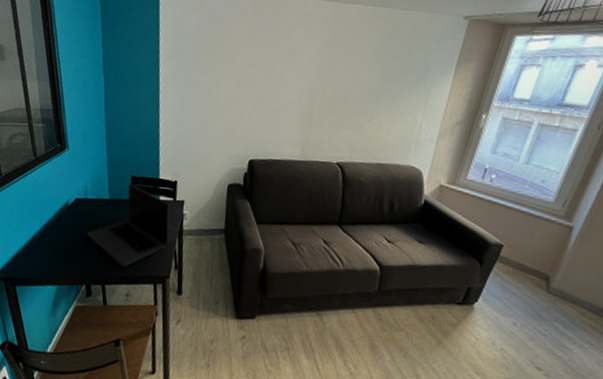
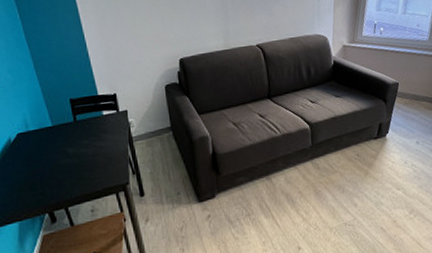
laptop: present [87,183,170,267] -> none [38,106,122,186]

